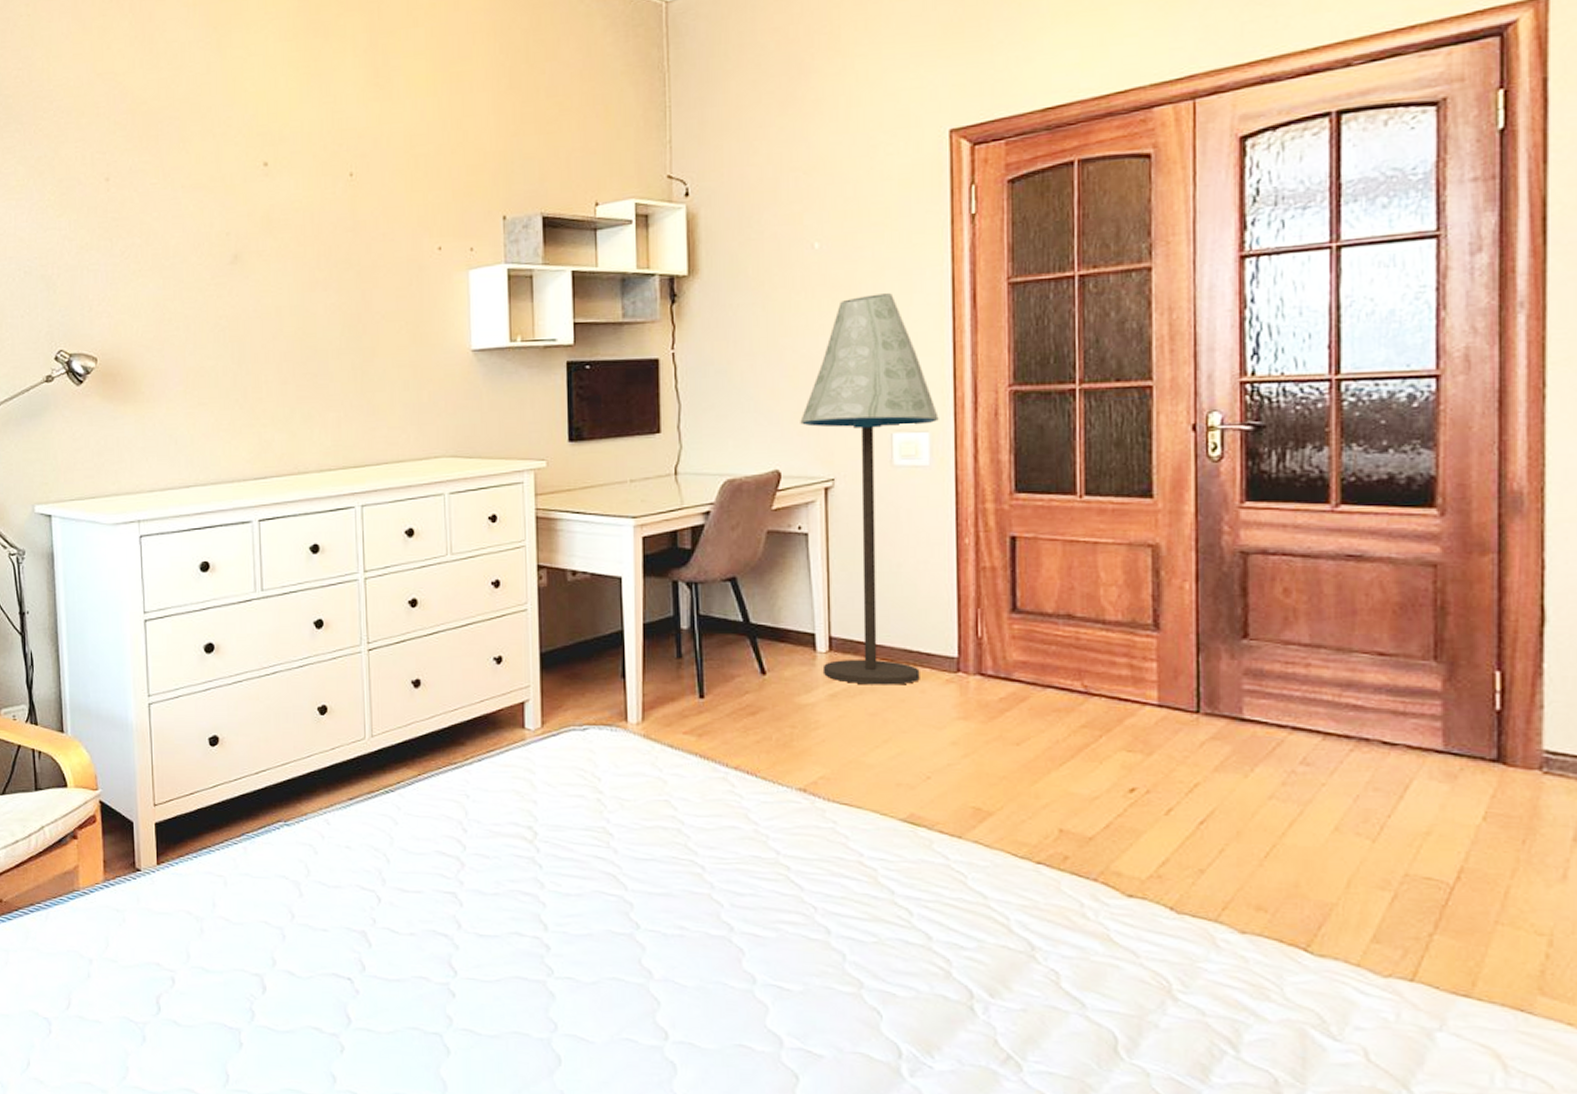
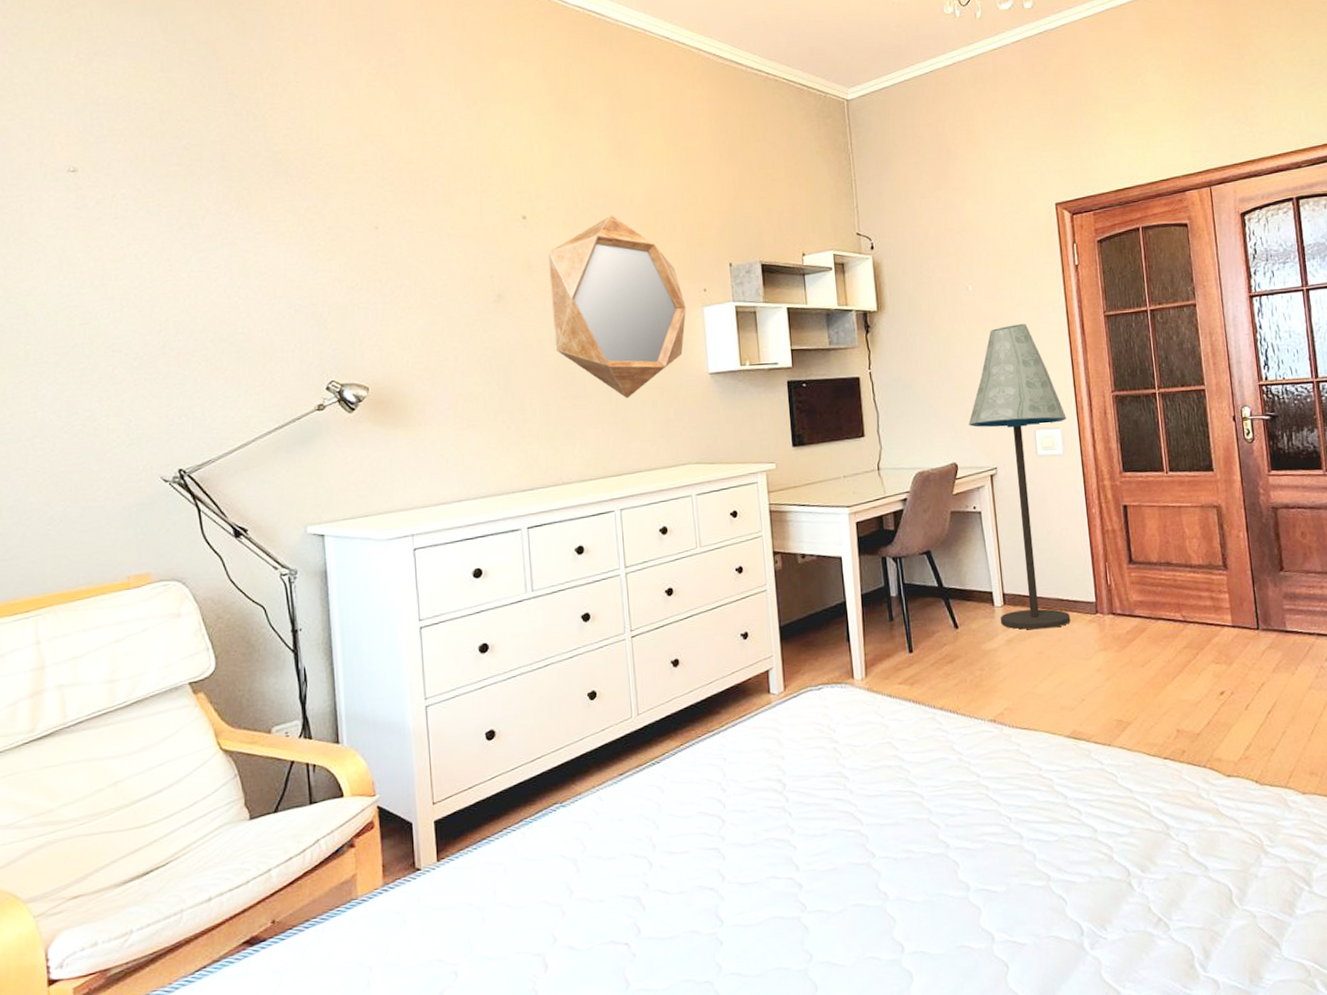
home mirror: none [291,159,448,378] -> present [548,215,686,399]

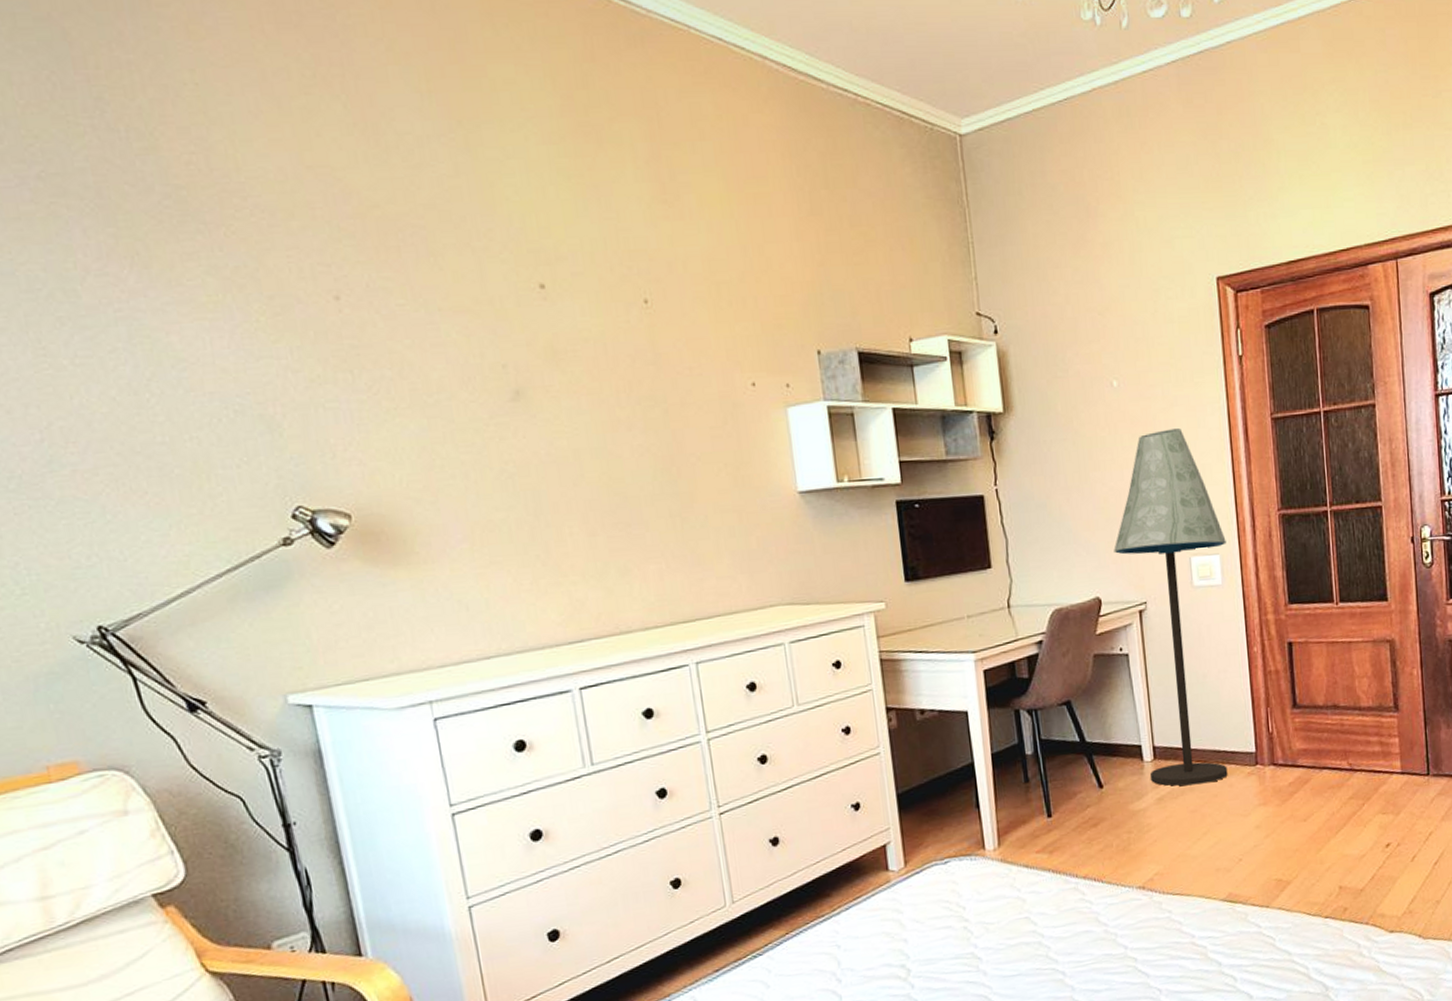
home mirror: present [548,215,686,399] -> none [578,284,765,525]

